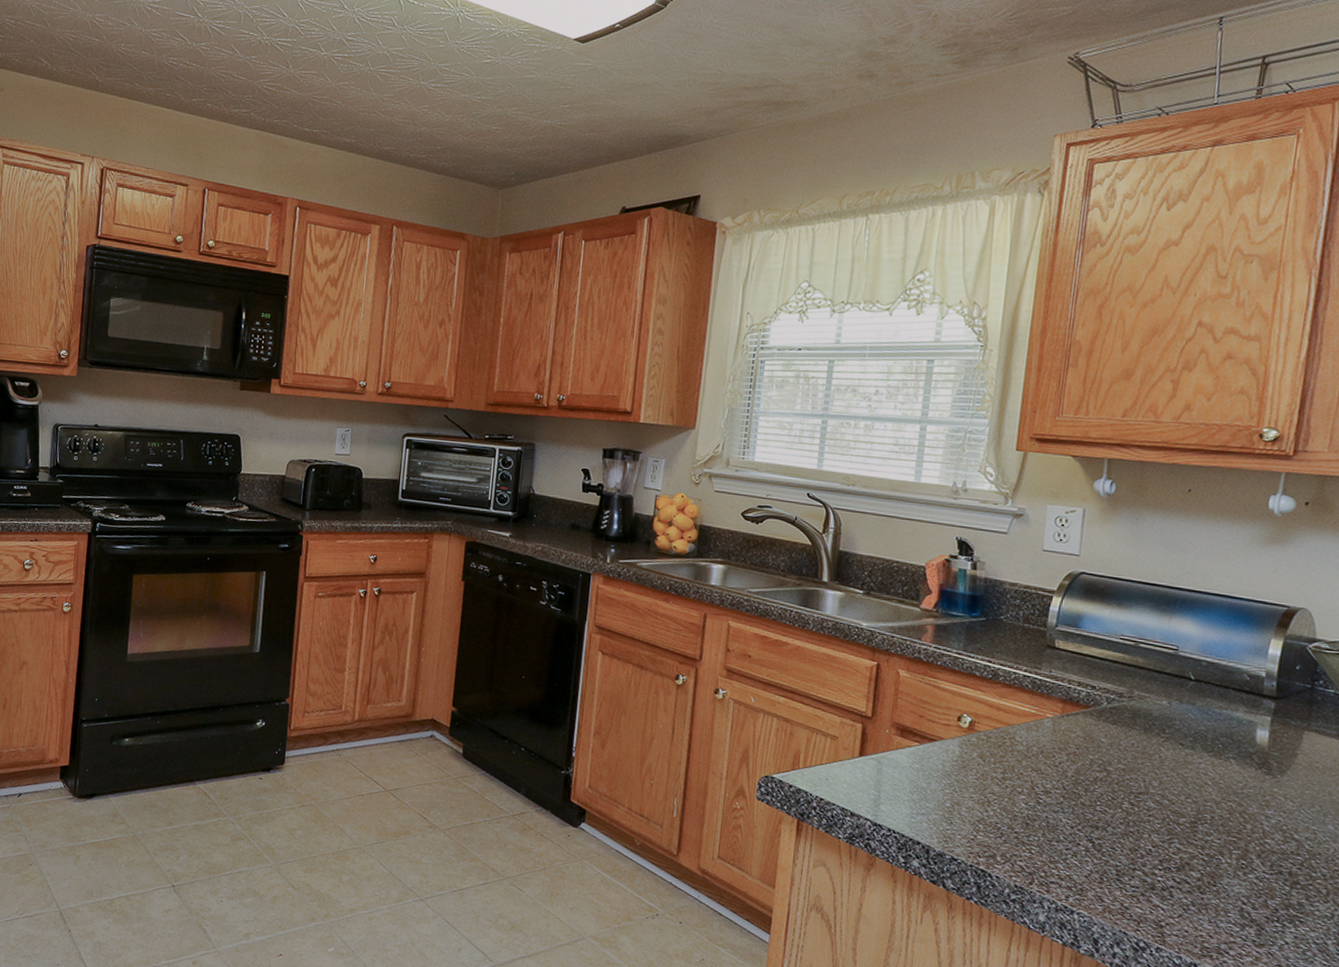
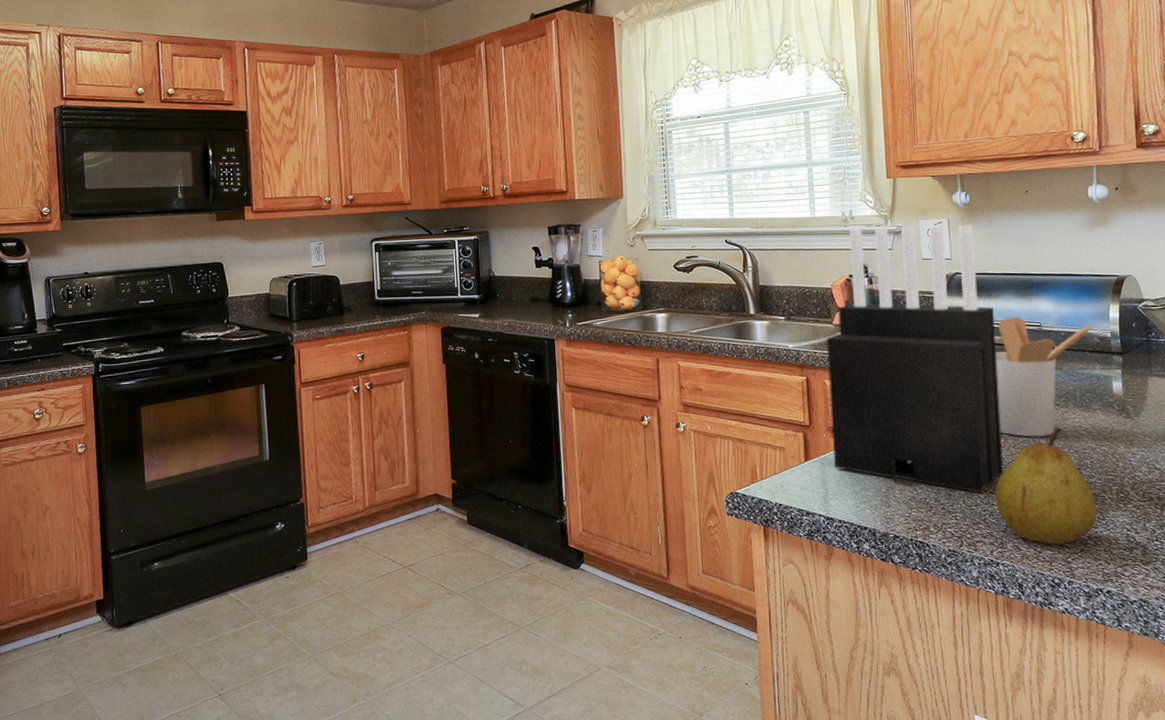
knife block: none [893,503,1122,829] -> present [826,224,1003,493]
fruit: none [1082,770,1209,905] -> present [995,427,1097,545]
utensil holder: none [1103,633,1243,779] -> present [996,316,1092,438]

